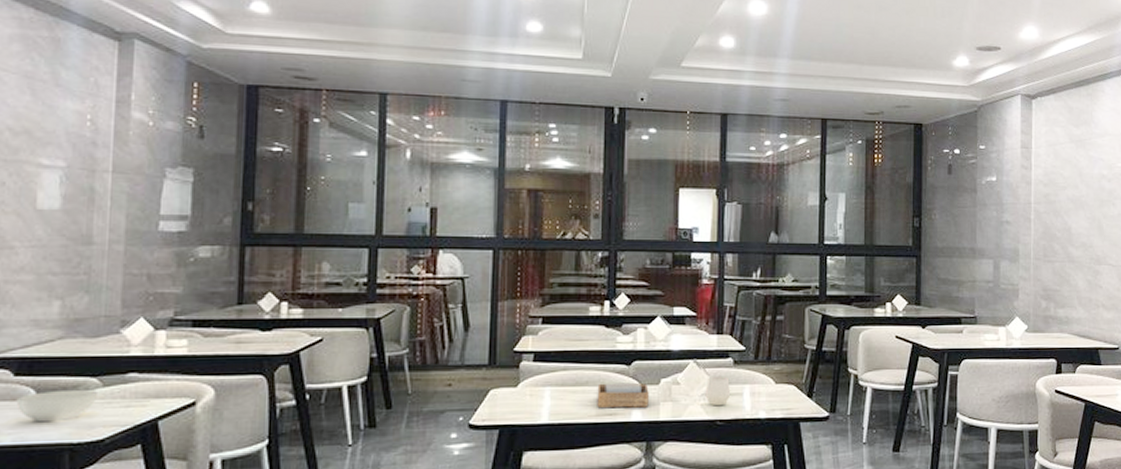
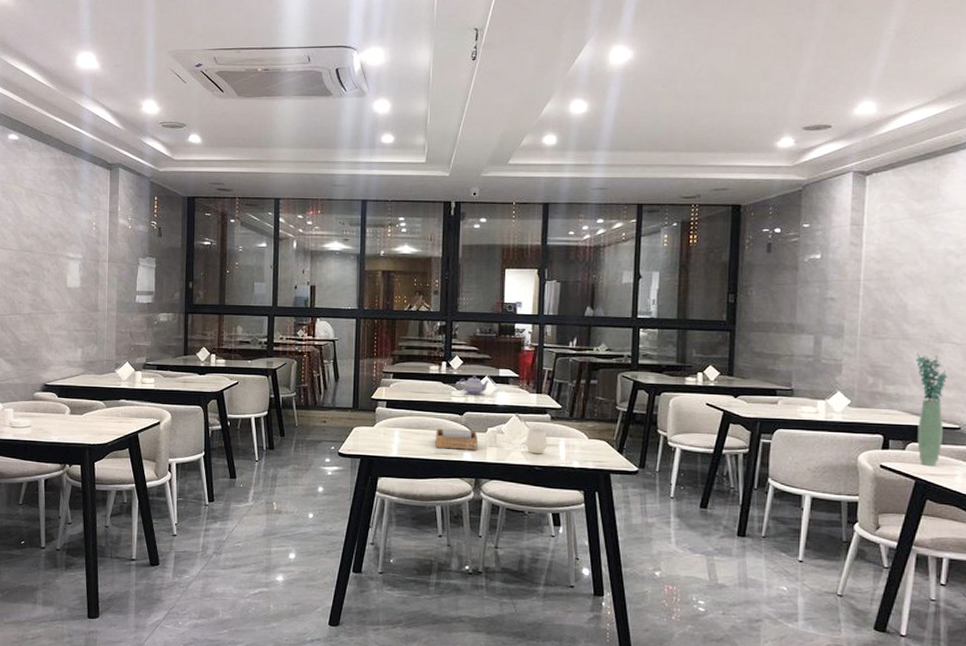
bowl: present [16,389,97,423] -> none [59,408,103,429]
teapot: none [624,316,663,340] -> present [458,376,490,395]
vase: none [1080,275,1107,388] -> present [915,352,948,467]

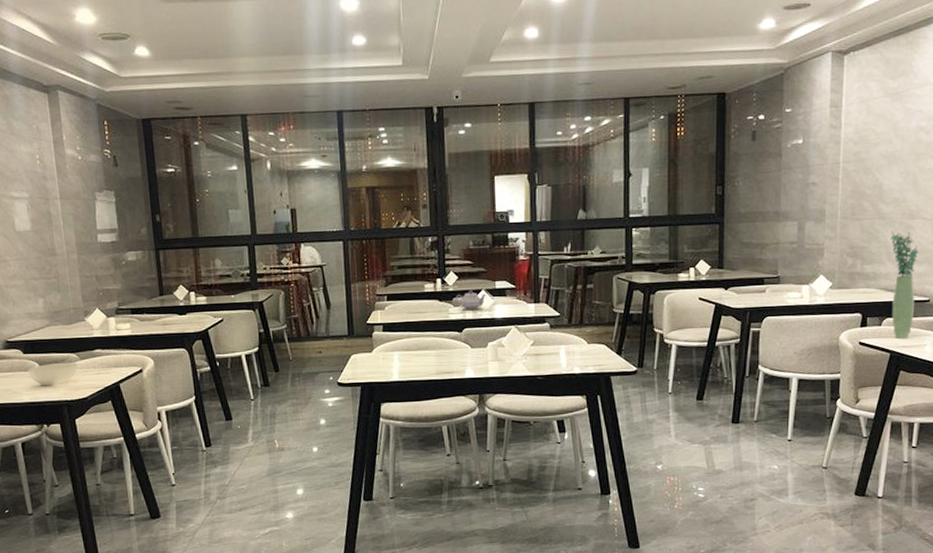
bowl: none [59,408,103,429] -> present [27,362,78,386]
napkin holder: present [435,428,478,450] -> none [436,346,479,368]
cup: present [525,428,548,454] -> none [526,338,549,364]

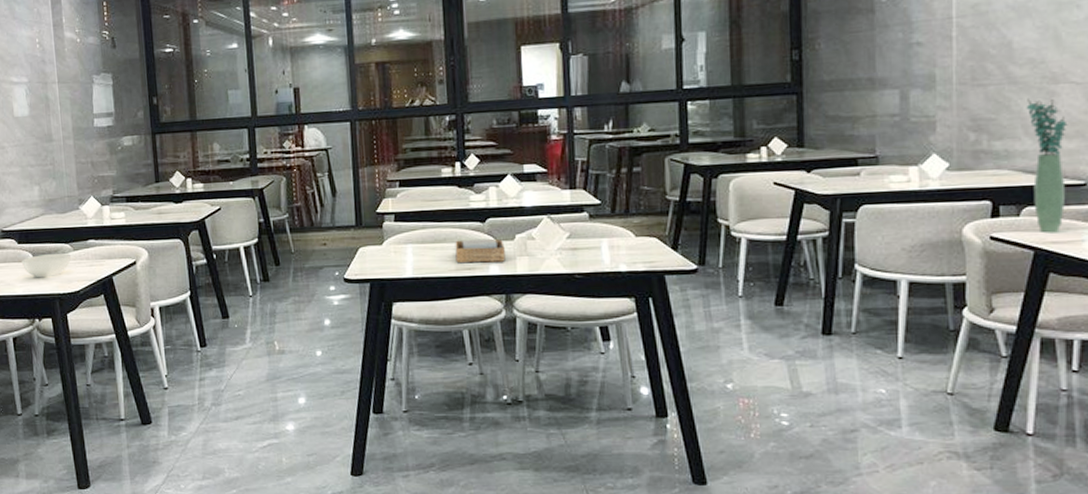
napkin holder: none [436,346,479,368] -> present [455,238,505,264]
teapot: present [454,290,487,311] -> none [476,175,514,198]

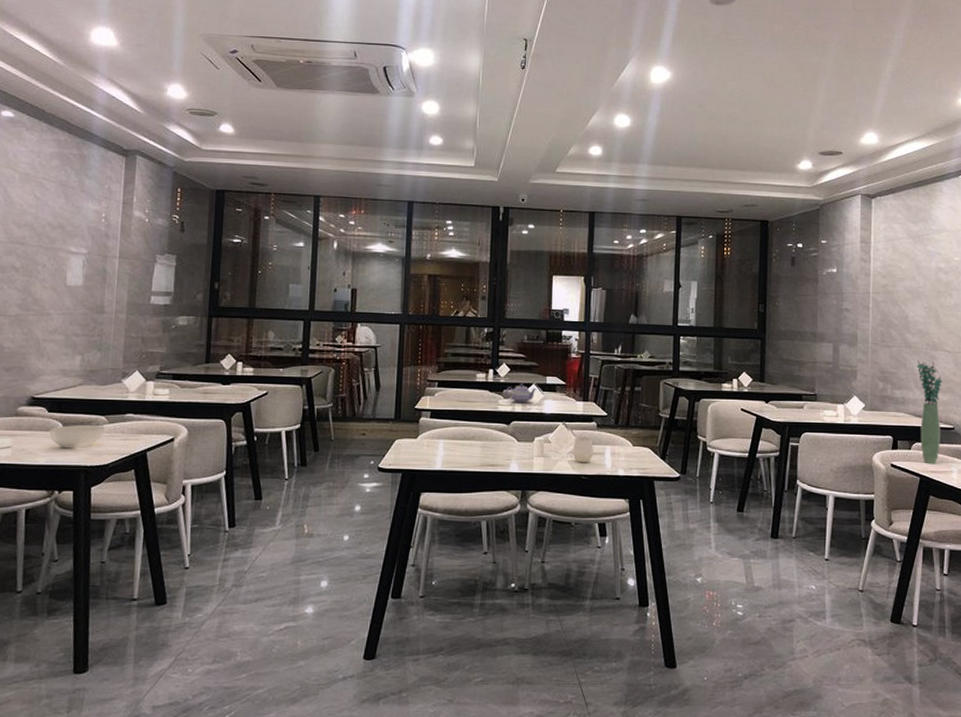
napkin holder: present [455,238,505,264] -> none [481,438,525,461]
teapot: none [476,175,514,198] -> present [505,383,537,404]
cup: none [561,230,588,260] -> present [572,437,594,463]

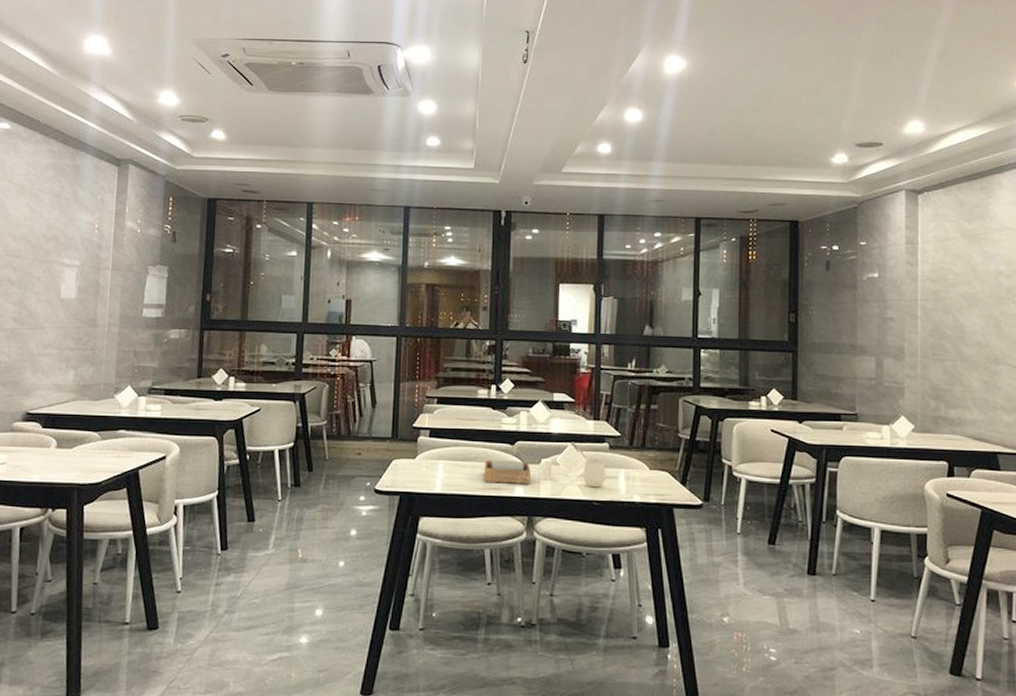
bowl: present [49,424,105,449] -> none [43,441,97,466]
napkin holder: none [481,438,525,461] -> present [484,460,531,484]
teapot: present [505,383,537,404] -> none [509,400,544,423]
vase: present [916,359,943,465] -> none [974,375,1007,495]

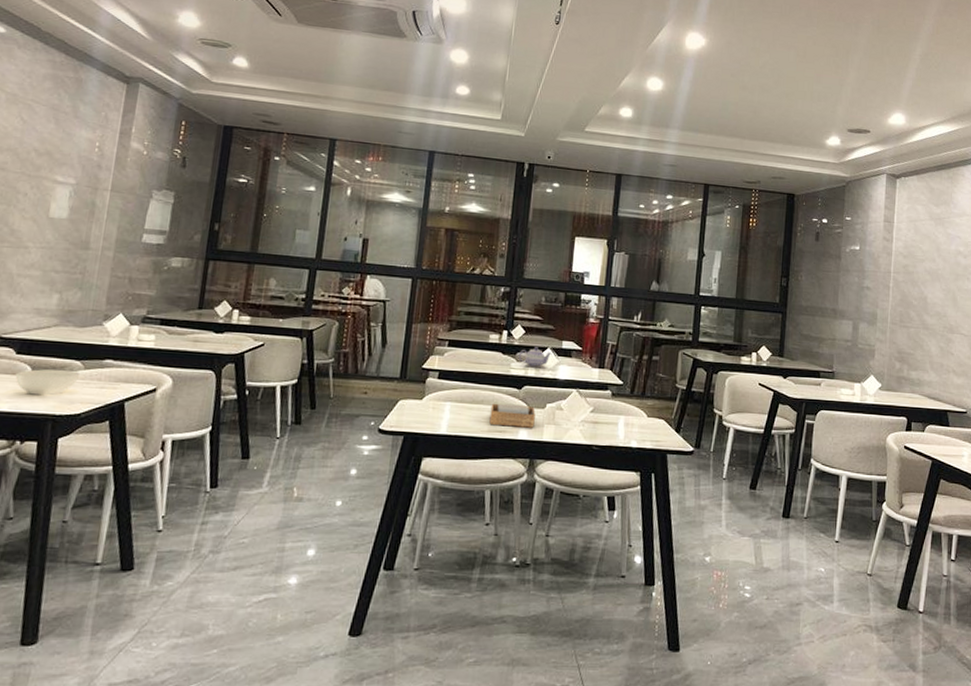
bowl: none [43,441,97,466] -> present [15,369,79,396]
teapot: none [509,400,544,423] -> present [518,347,552,368]
cup: present [582,459,607,488] -> none [584,405,608,433]

